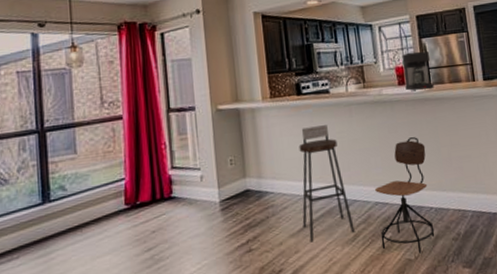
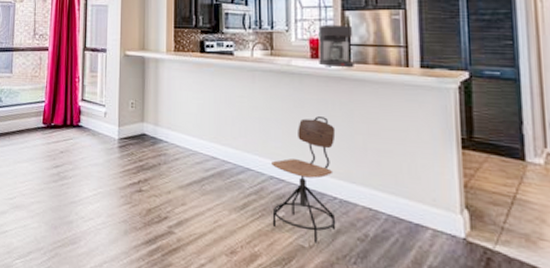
bar stool: present [299,125,355,243] -> none [192,85,245,201]

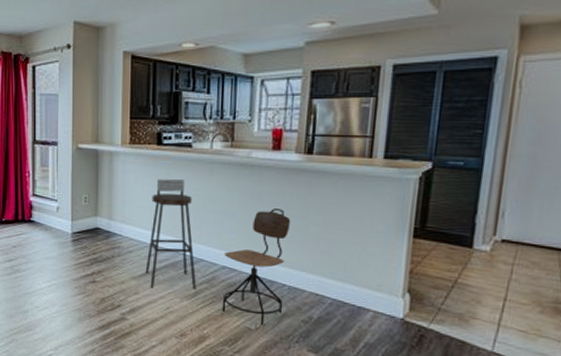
bar stool: none [192,85,245,201] -> present [145,179,197,290]
coffee maker: present [318,24,354,69] -> none [280,114,318,160]

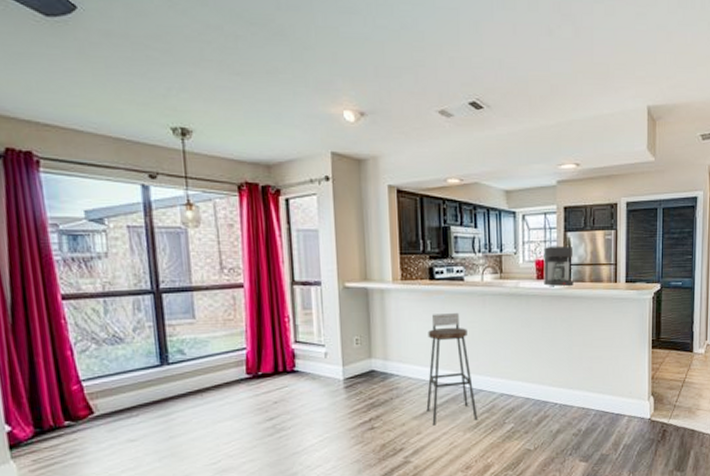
chair: present [222,208,291,326] -> none [501,334,557,445]
coffee maker: none [280,114,318,160] -> present [544,245,574,287]

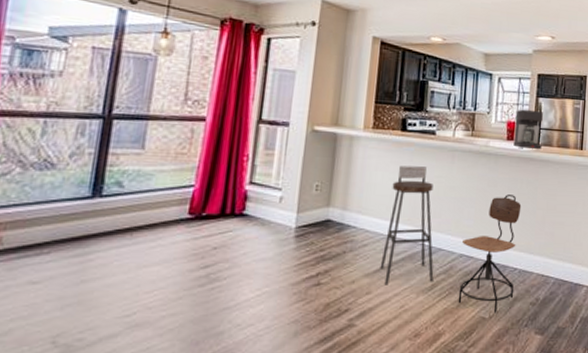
chair: none [501,334,557,445] -> present [458,195,522,313]

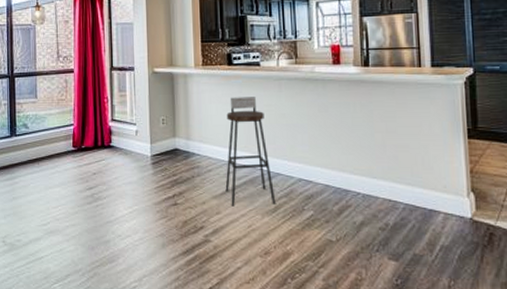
chair: present [458,195,522,313] -> none [298,119,360,237]
coffee maker: present [513,109,543,150] -> none [339,30,373,72]

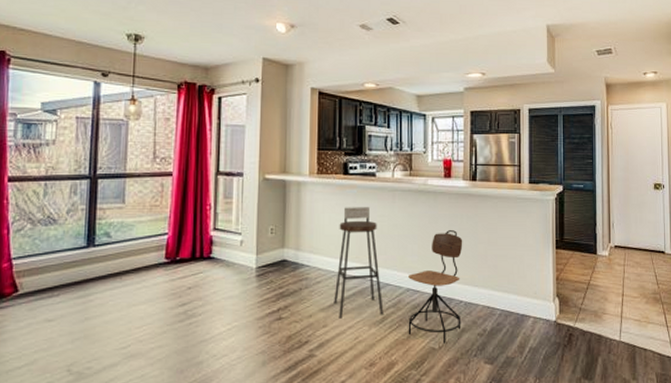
chair: none [298,119,360,237] -> present [407,230,463,344]

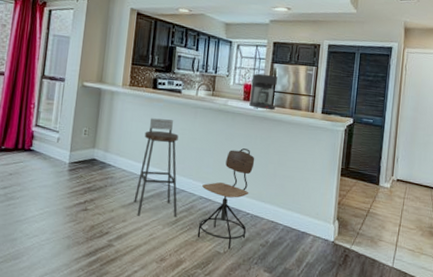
coffee maker: none [451,146,479,186] -> present [249,73,277,111]

